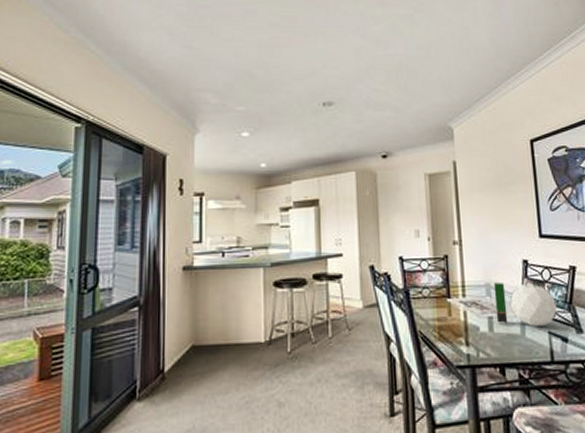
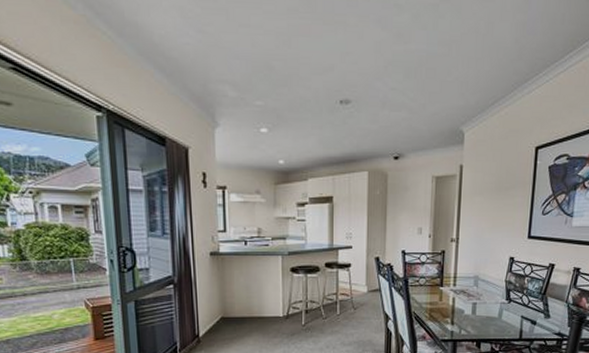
plant pot: present [493,282,558,326] -> none [479,275,533,311]

